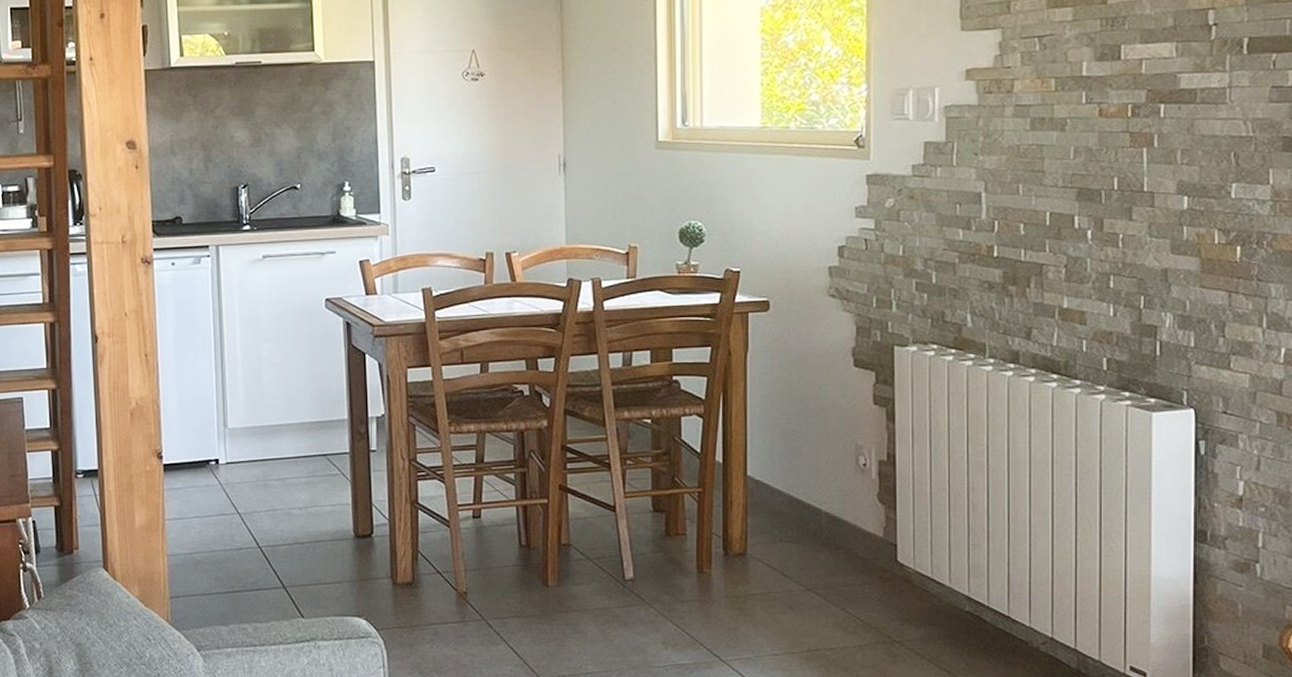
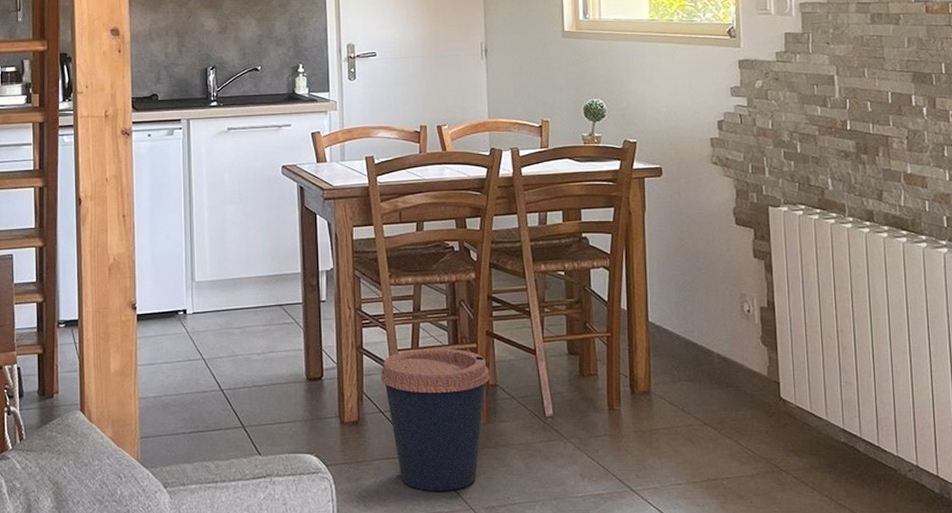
coffee cup: none [438,503,562,659] -> present [380,348,490,491]

